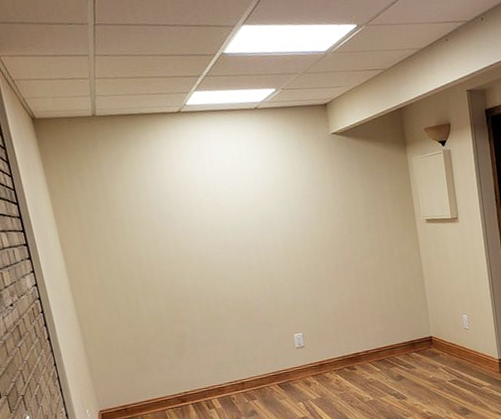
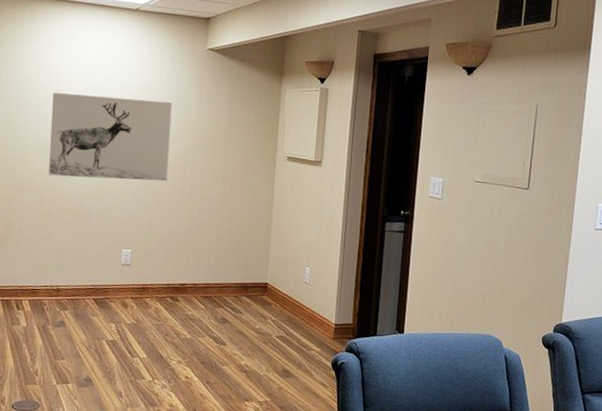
wall art: none [193,190,321,281] -> present [49,93,173,182]

